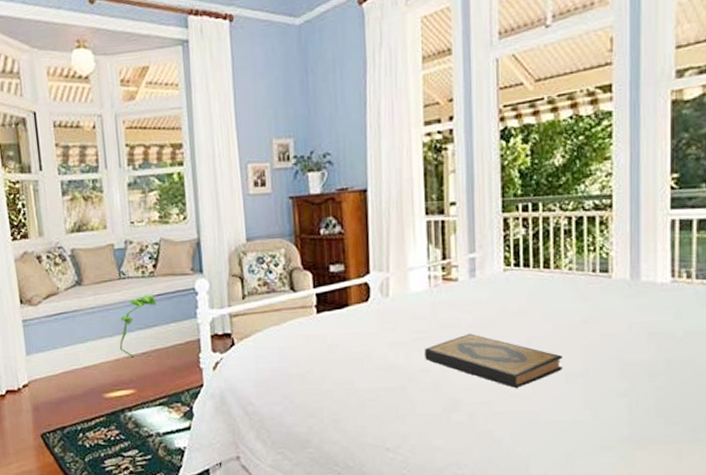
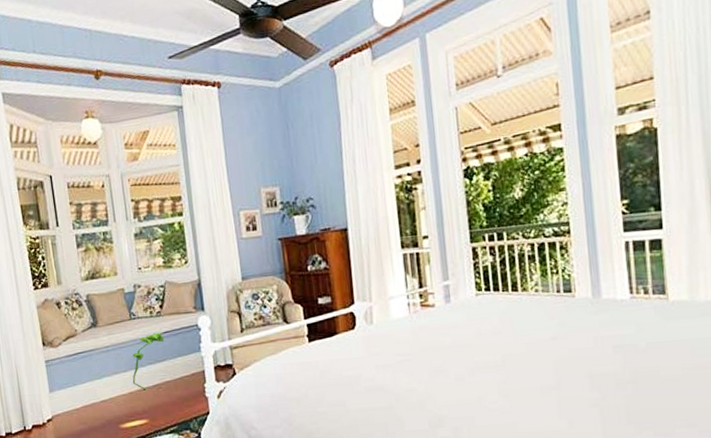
hardback book: present [425,333,563,388] -> none [409,354,537,402]

